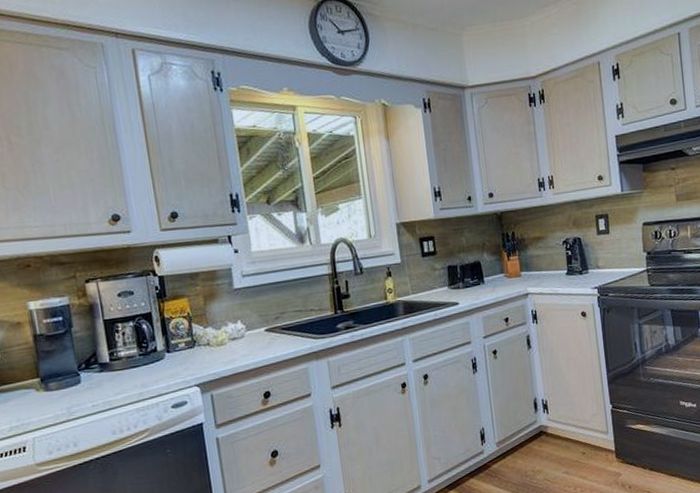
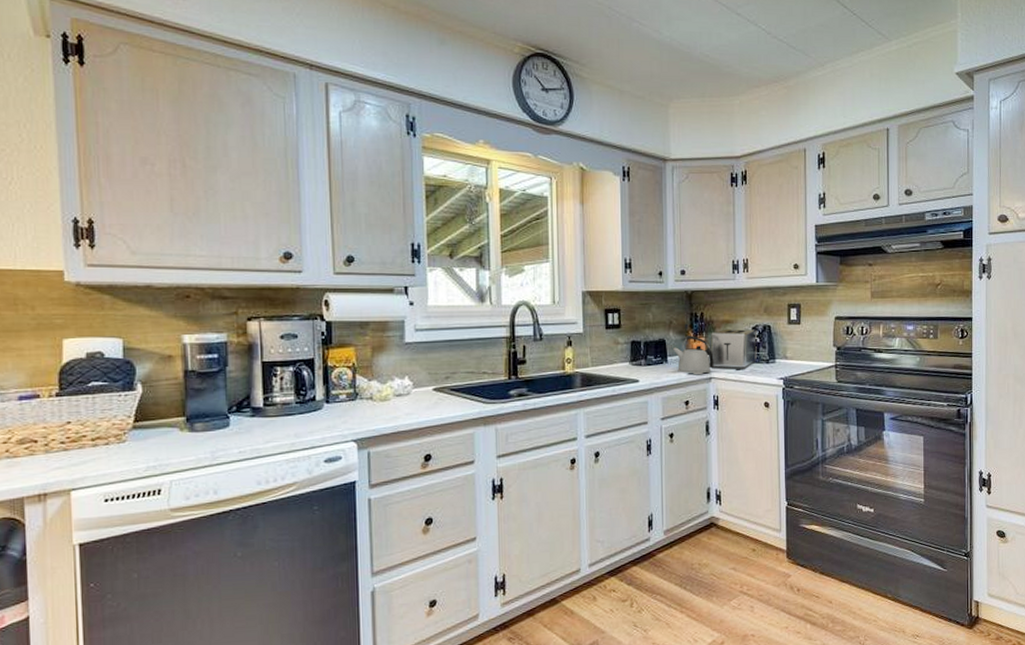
kettle: none [488,255,529,293] -> present [672,335,714,375]
toaster: none [522,243,570,285] -> present [710,328,757,370]

